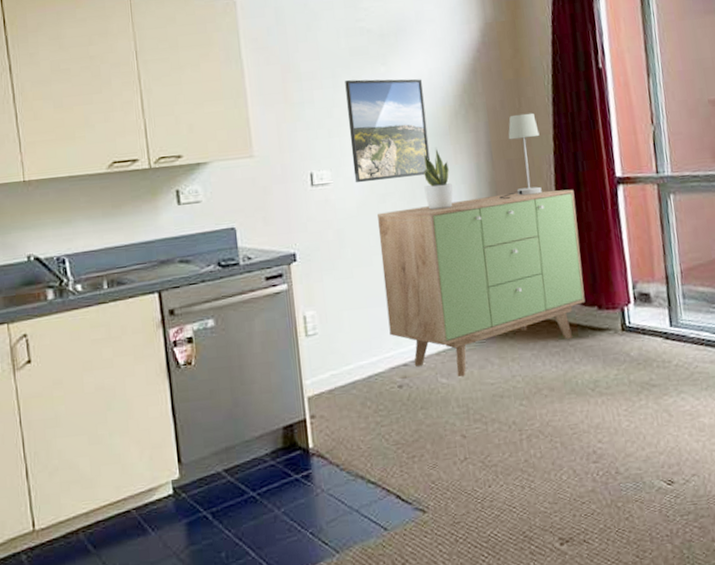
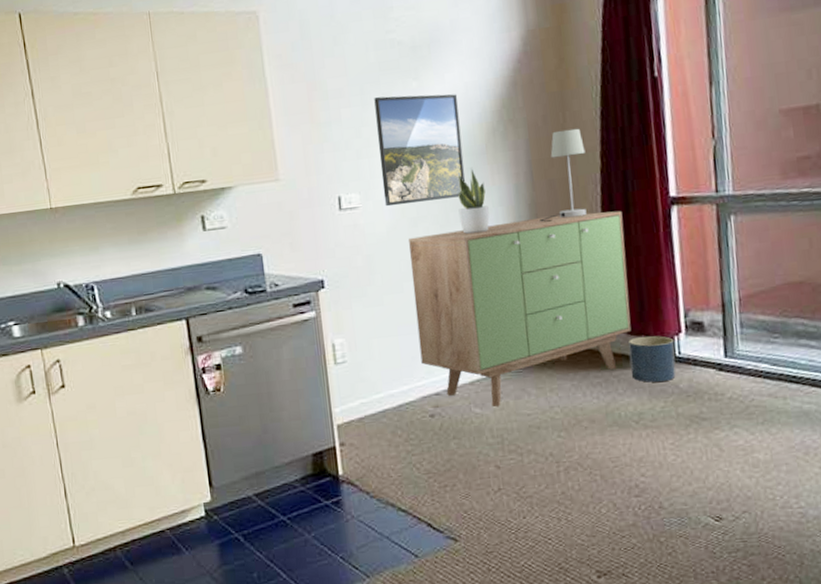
planter: none [583,306,627,351] -> present [628,336,676,383]

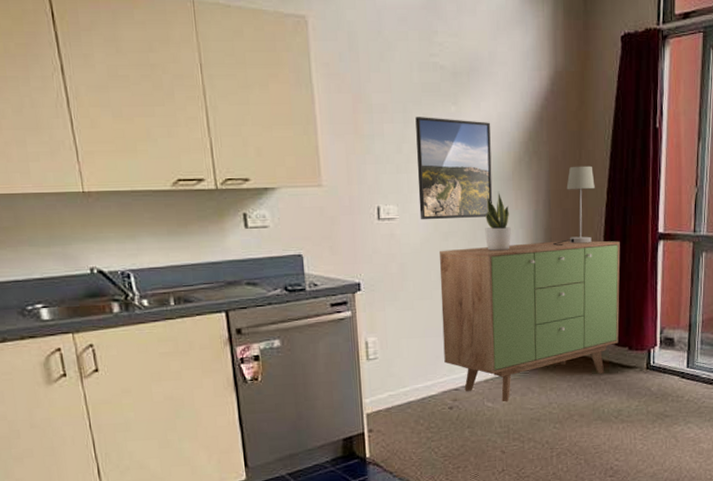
planter: present [628,336,676,383] -> none [615,348,651,385]

